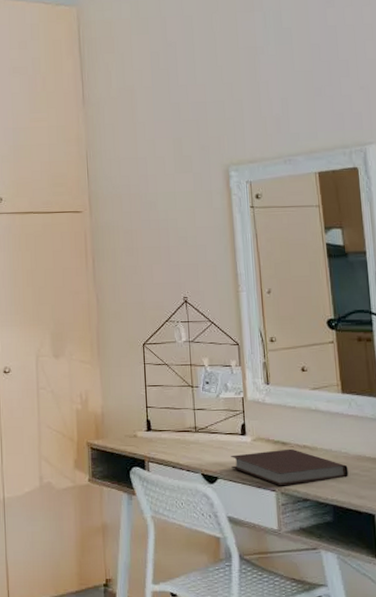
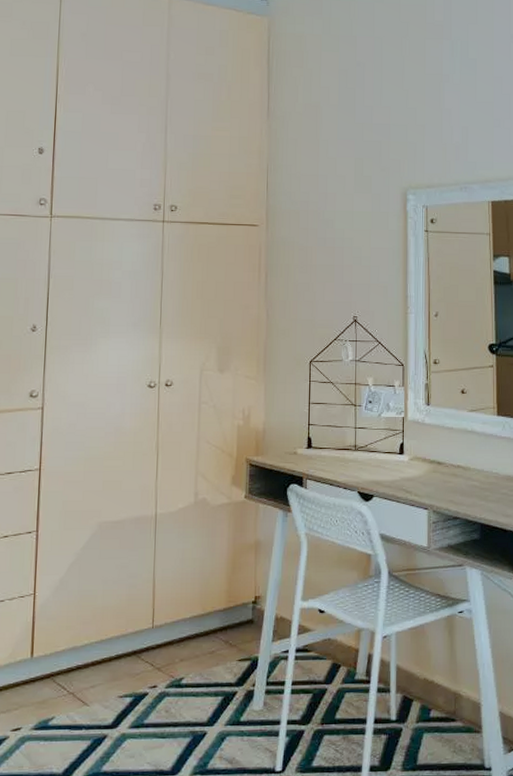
notebook: present [231,448,348,486] -> none [387,468,497,505]

